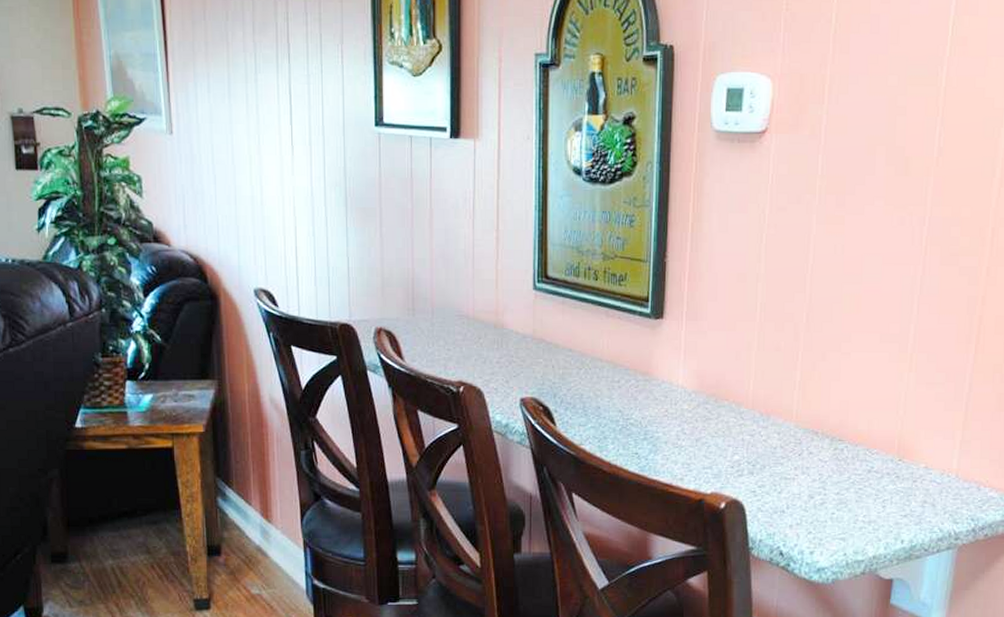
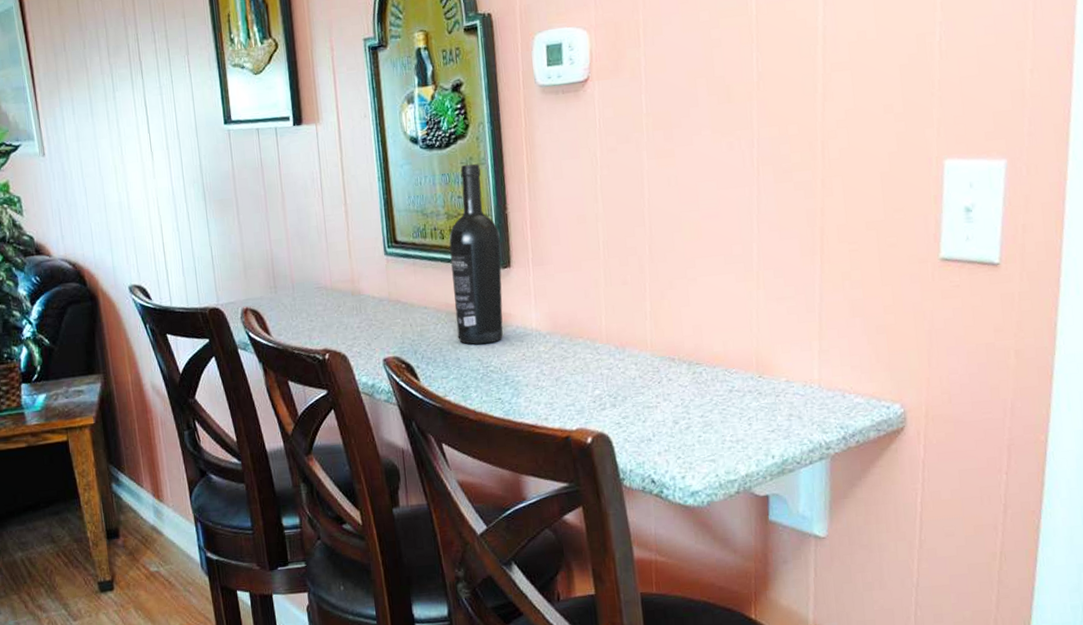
wine bottle: none [600,204,656,396] -> present [449,164,503,345]

